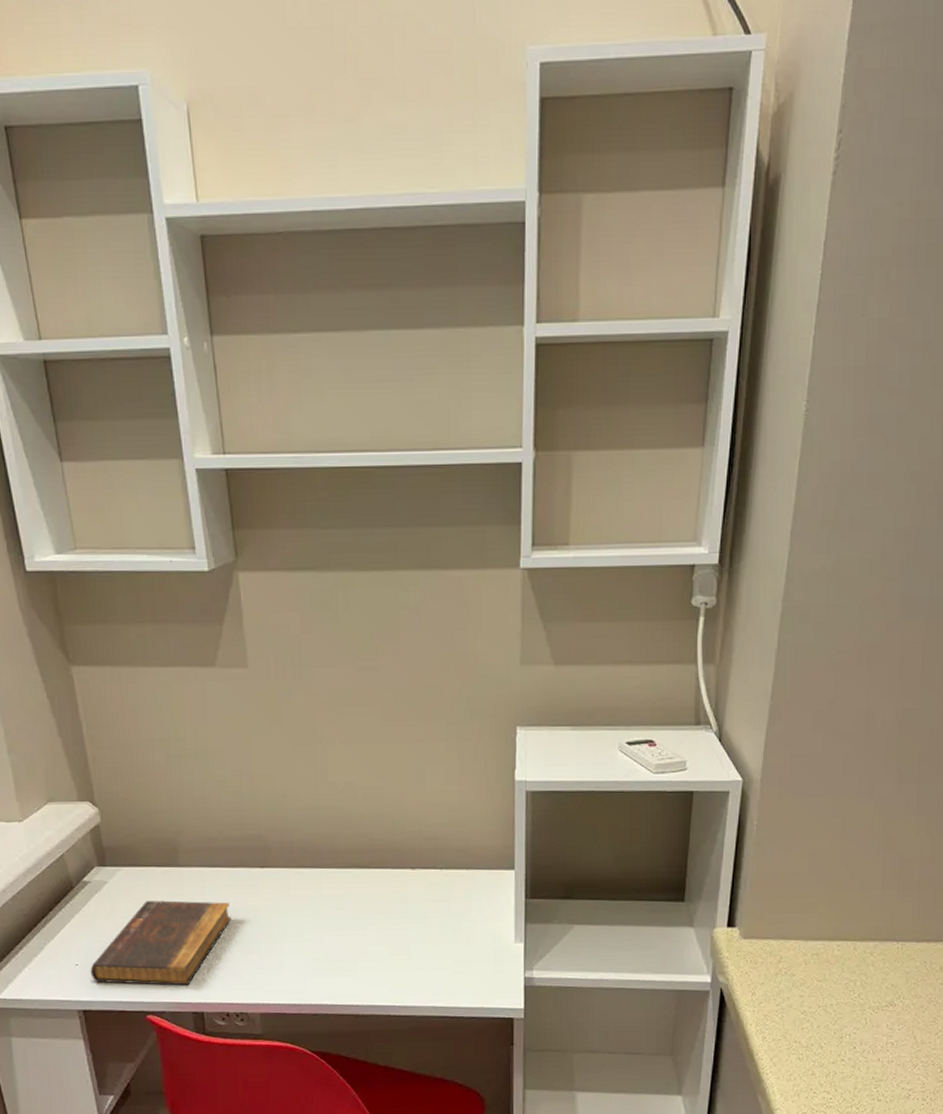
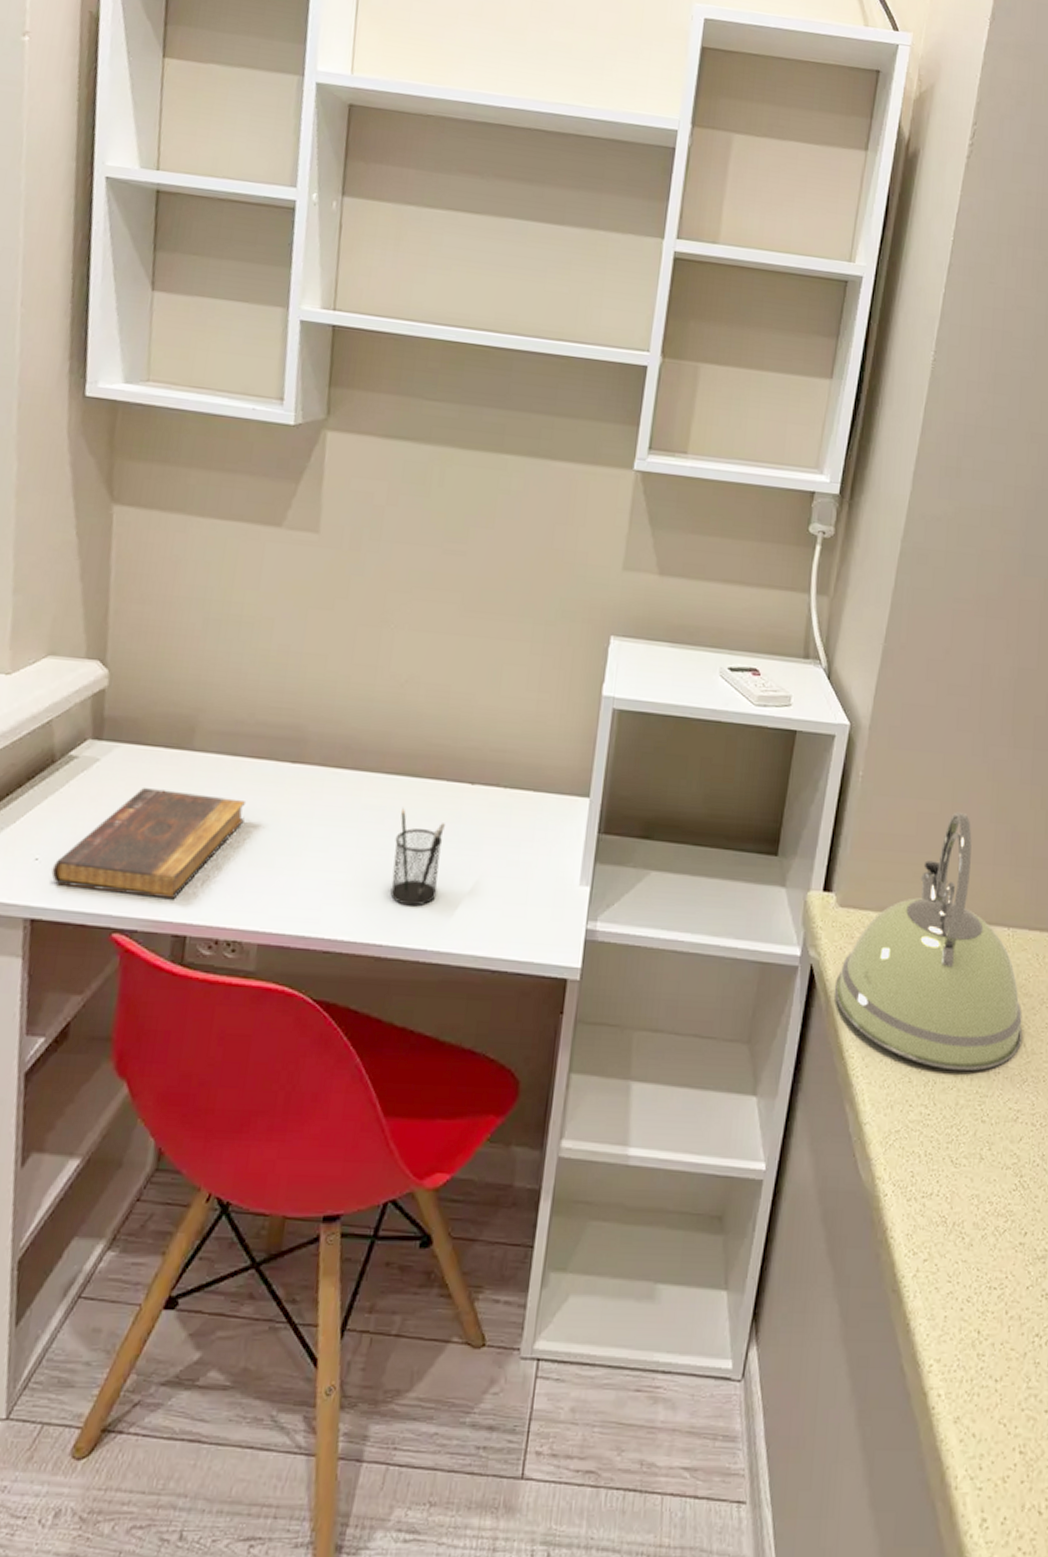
pencil holder: none [356,894,397,973] -> present [390,807,445,907]
kettle: none [742,846,913,1063] -> present [834,811,1023,1071]

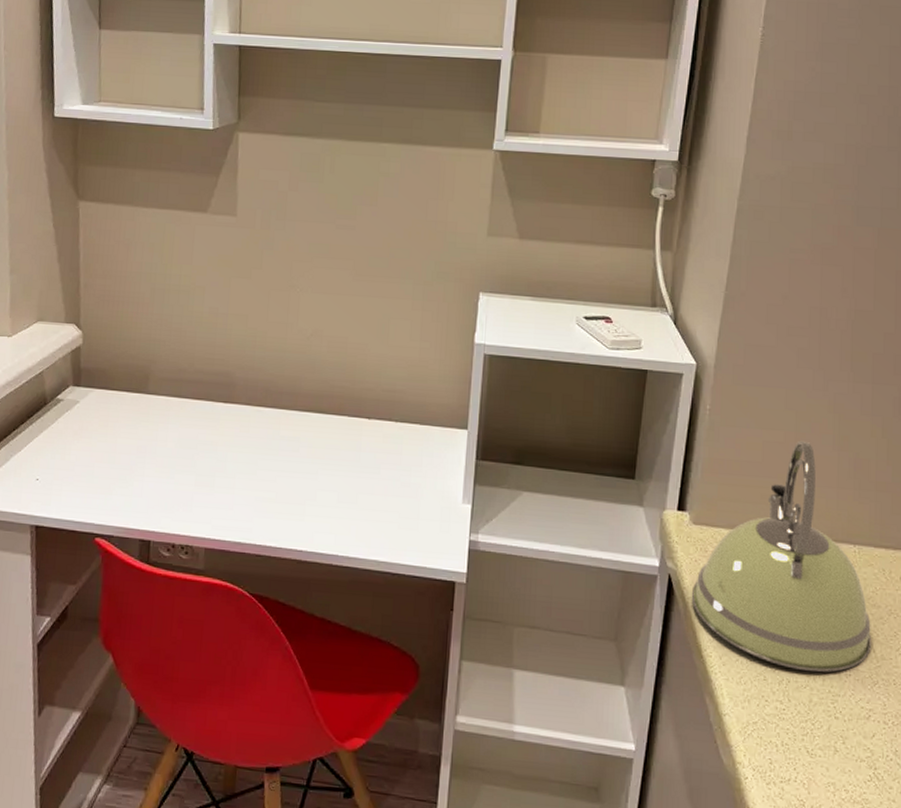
book: present [51,788,247,900] -> none [48,424,191,512]
pencil holder: present [390,807,445,907] -> none [307,438,348,520]

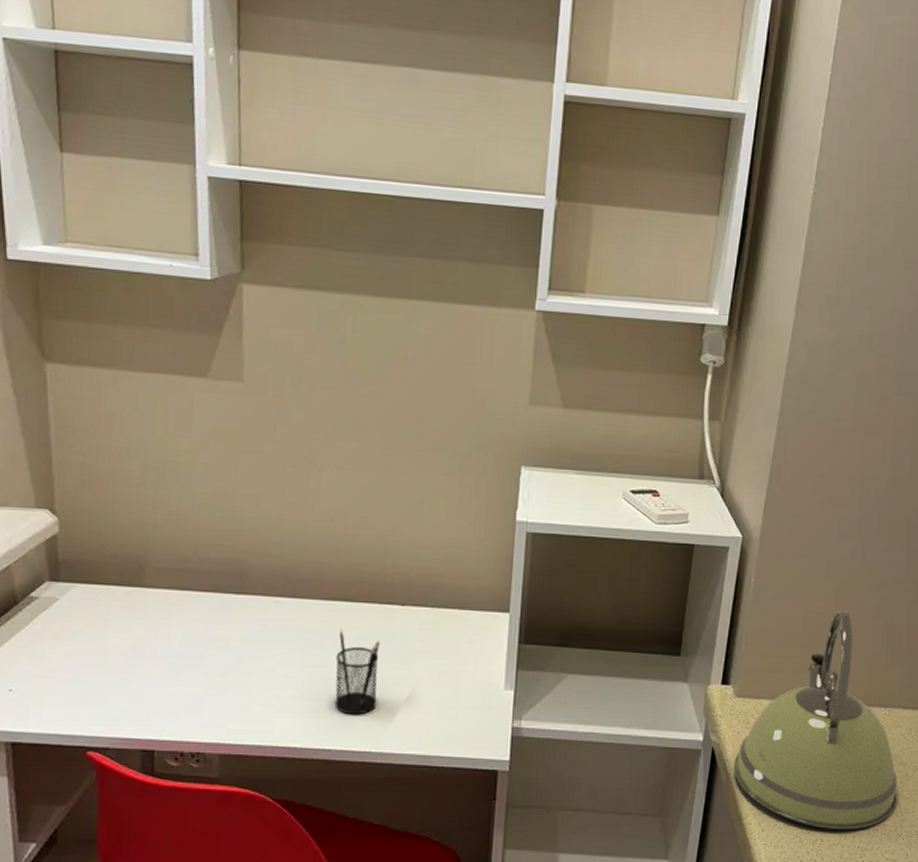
pencil holder: none [307,438,348,520] -> present [335,629,380,715]

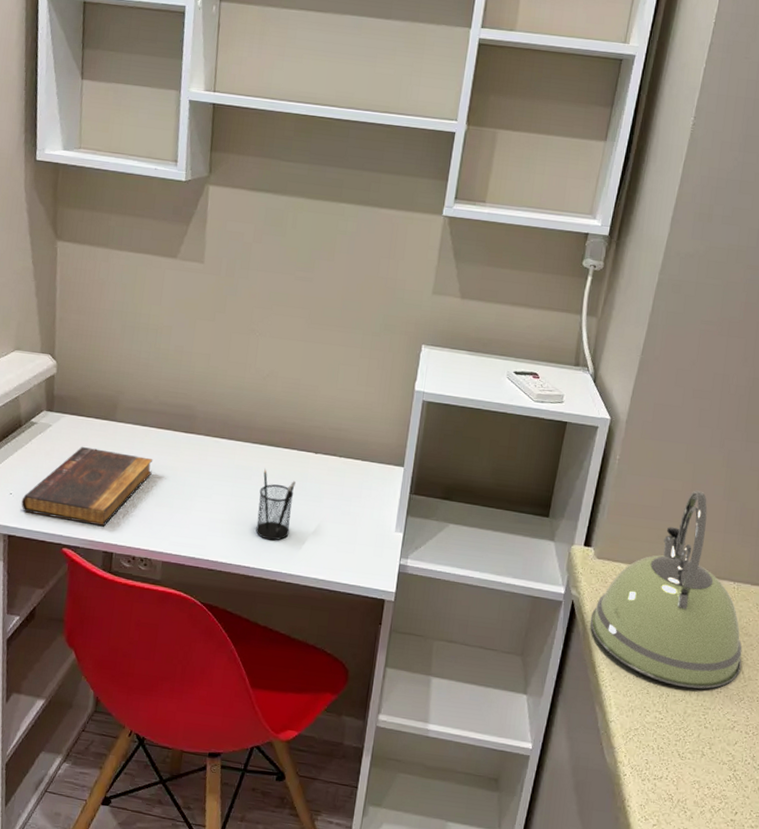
book: none [26,623,198,720] -> present [21,447,153,527]

